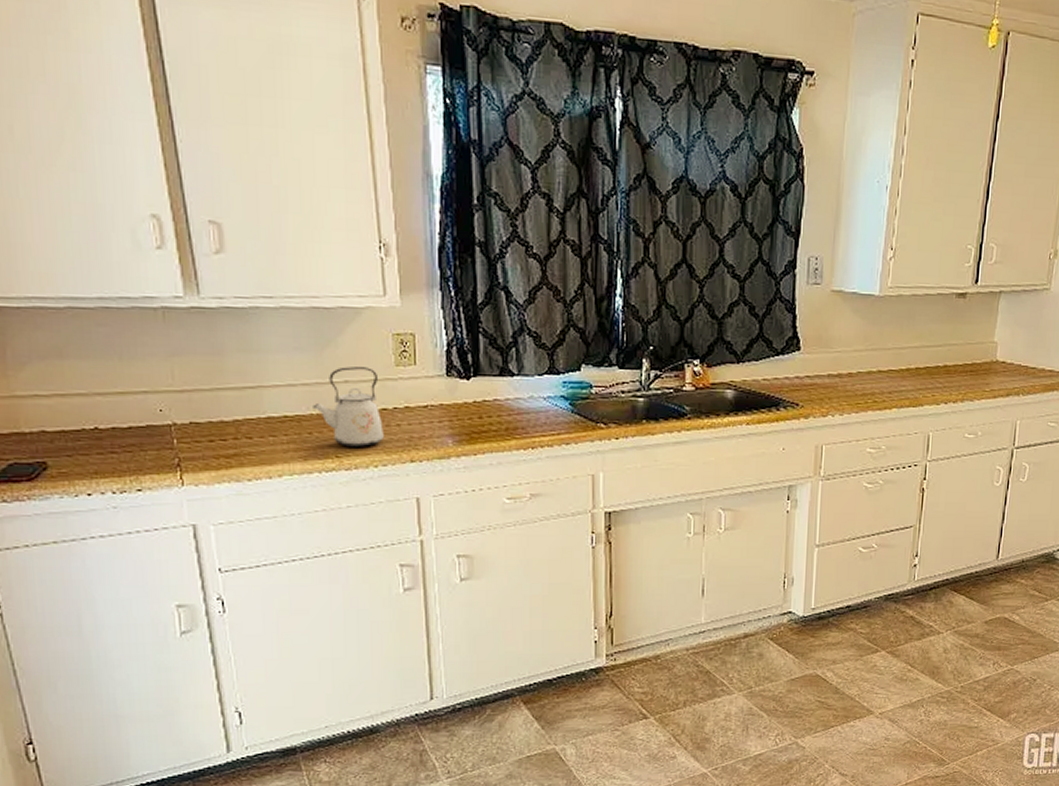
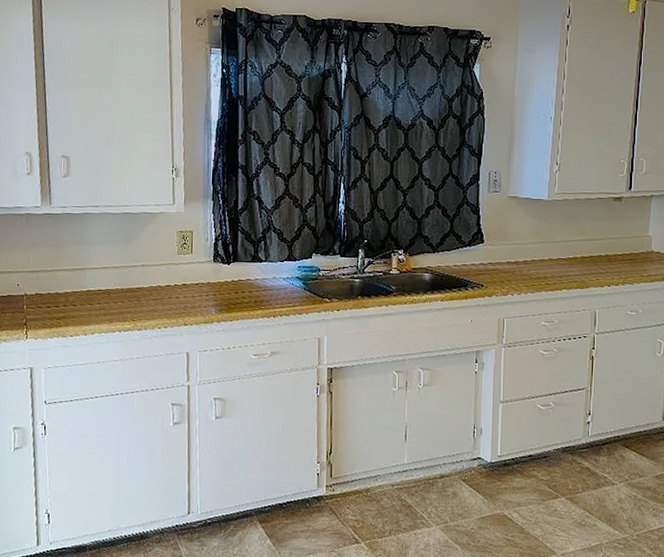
kettle: present [313,366,384,447] -> none [119,255,167,313]

